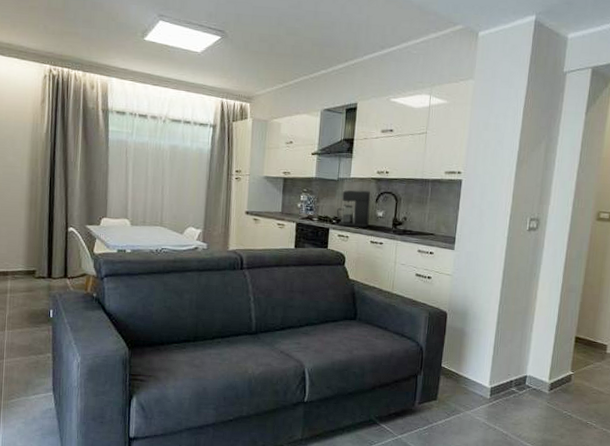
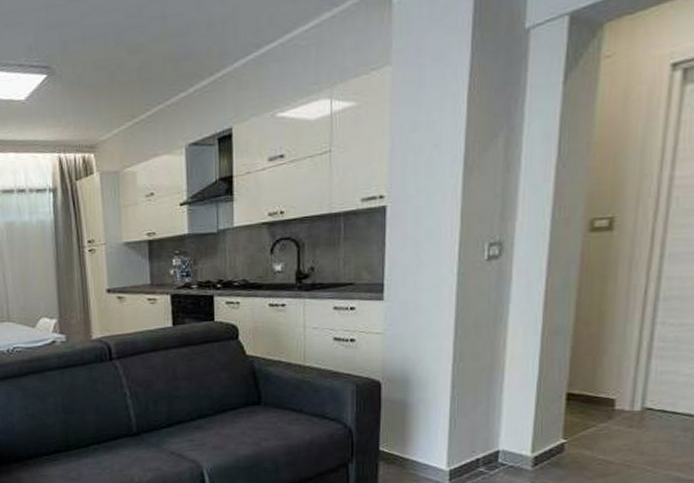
coffee maker: present [336,190,371,228] -> none [220,240,266,292]

